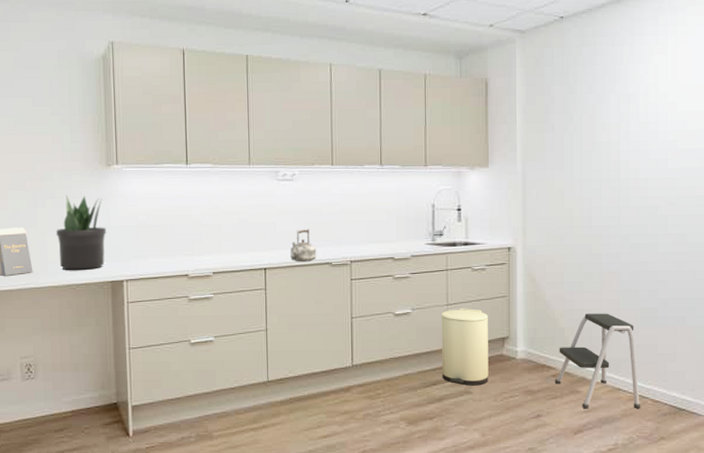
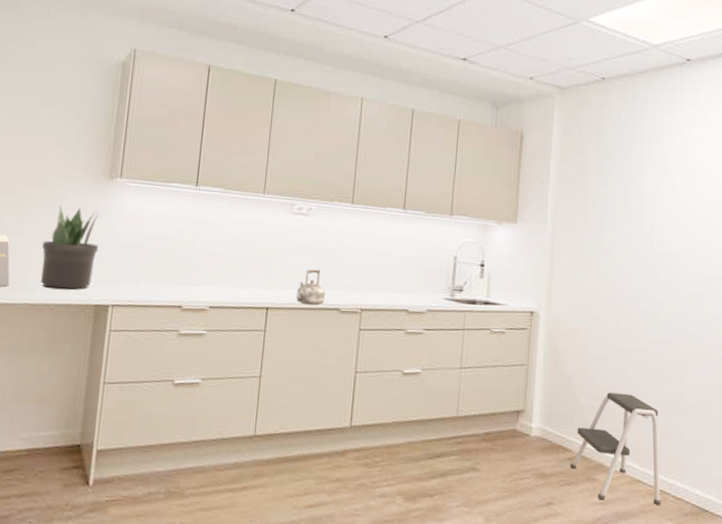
pedal bin: present [441,307,489,386] -> none [448,372,504,463]

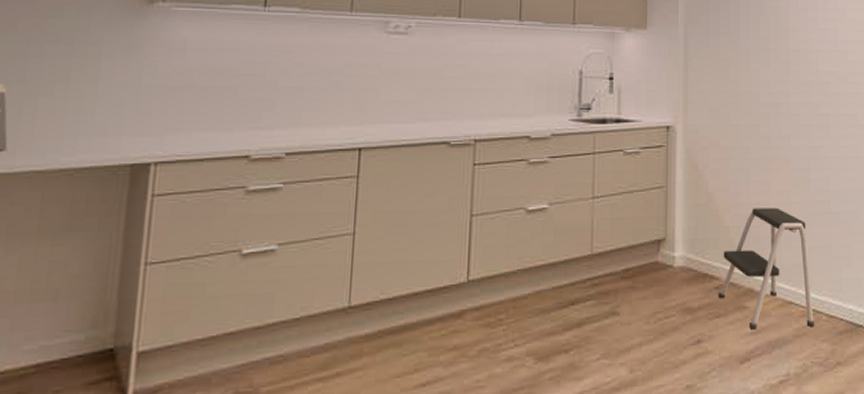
planter: present [41,204,99,290] -> none [53,39,135,149]
kettle: present [296,269,326,306] -> none [396,97,432,141]

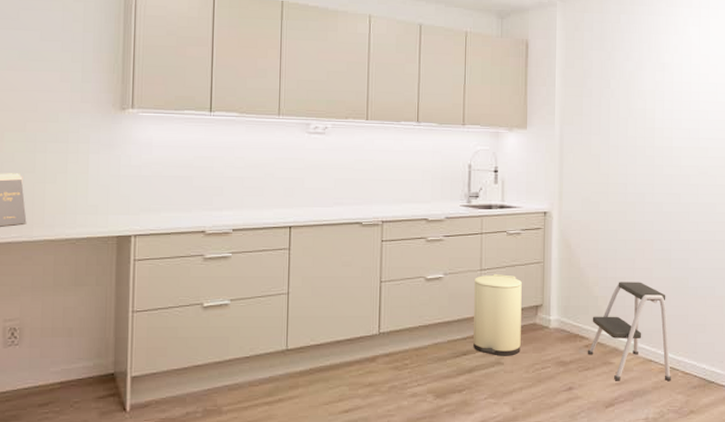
pedal bin: none [582,201,641,305] -> present [472,273,522,356]

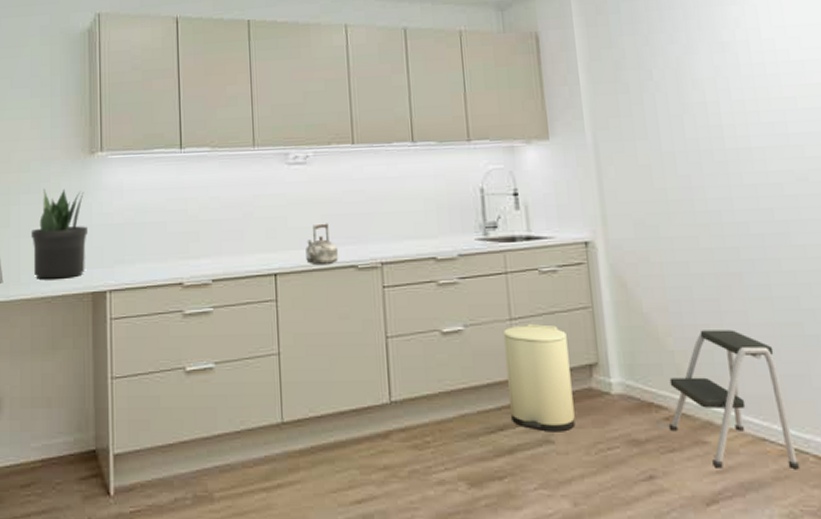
planter: none [56,138,116,224] -> present [30,188,89,280]
kettle: none [318,186,347,221] -> present [306,223,339,266]

